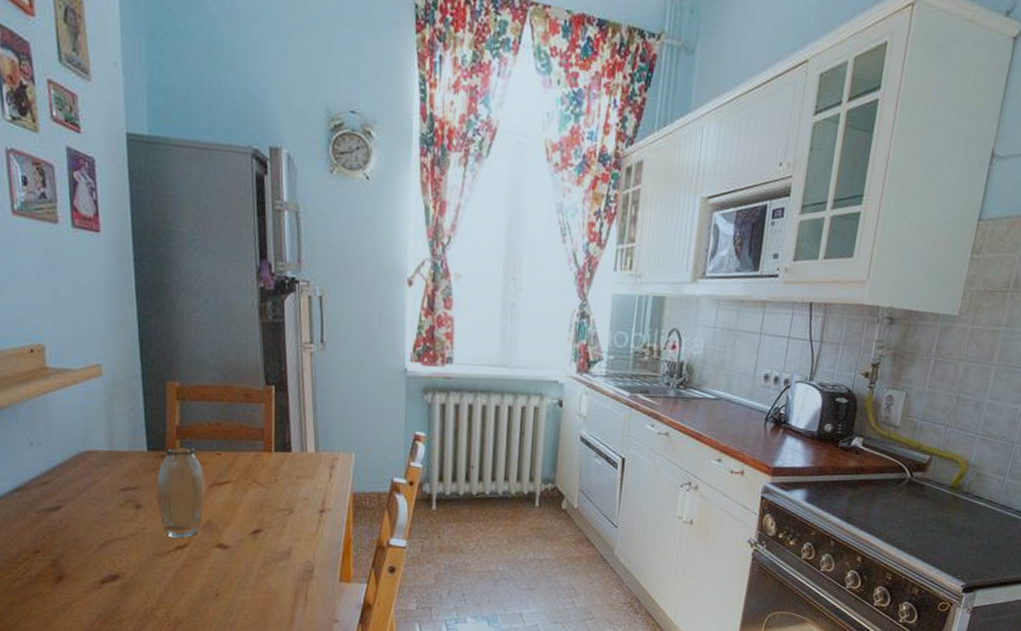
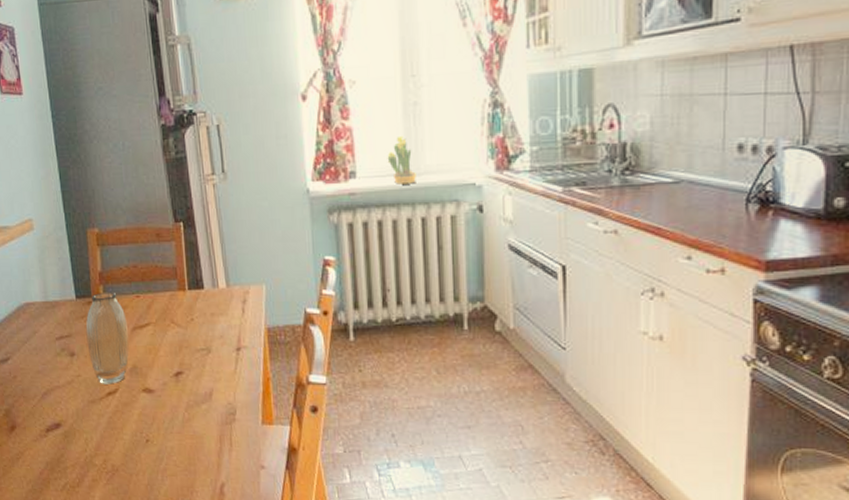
potted flower: none [483,330,508,375] -> present [387,135,416,184]

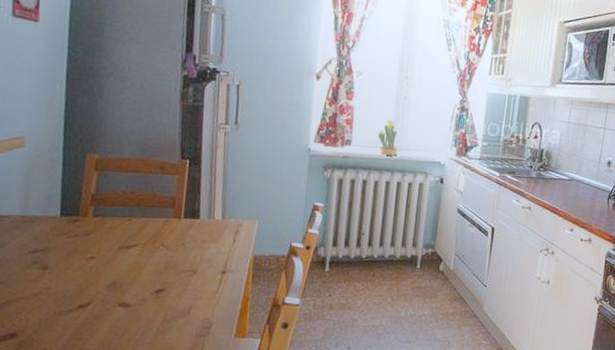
vase: present [85,292,129,384] -> none [64,212,115,298]

